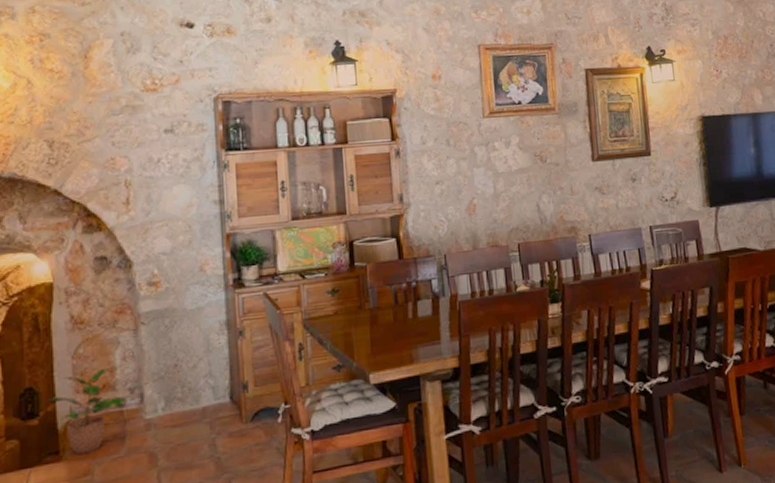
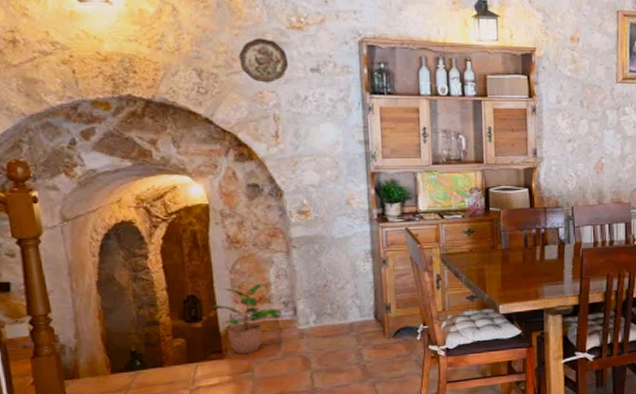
decorative plate: none [92,103,142,149] -> present [239,38,289,83]

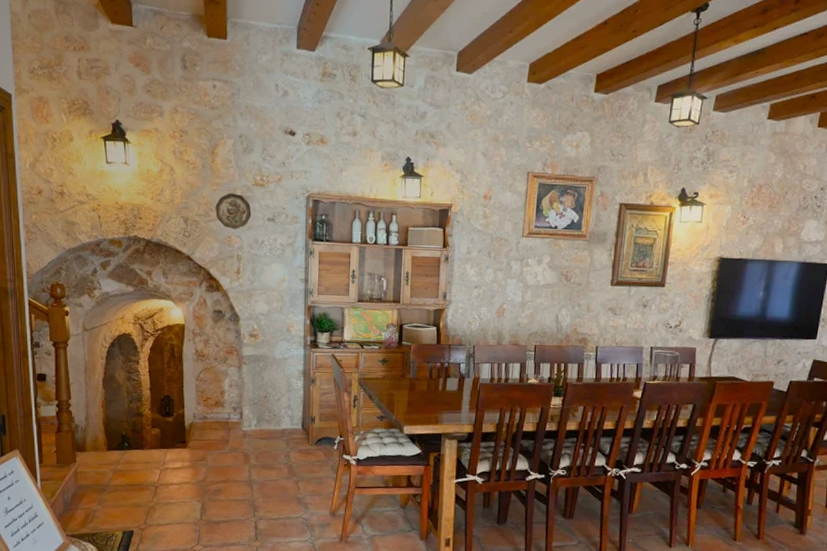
potted plant: present [207,283,282,355] -> none [178,390,231,447]

